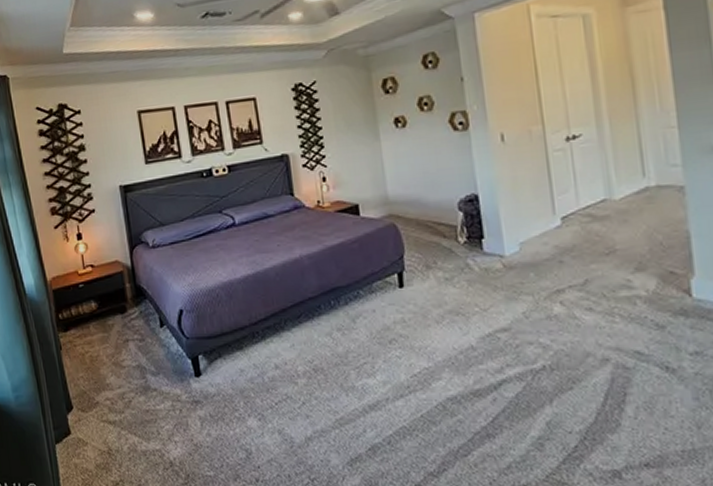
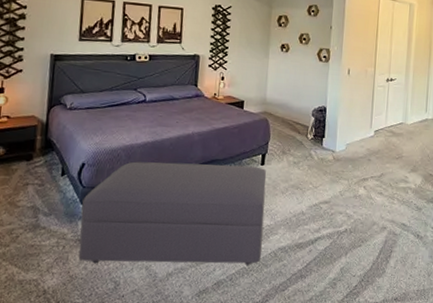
ottoman: none [189,290,425,429] -> present [78,161,267,265]

